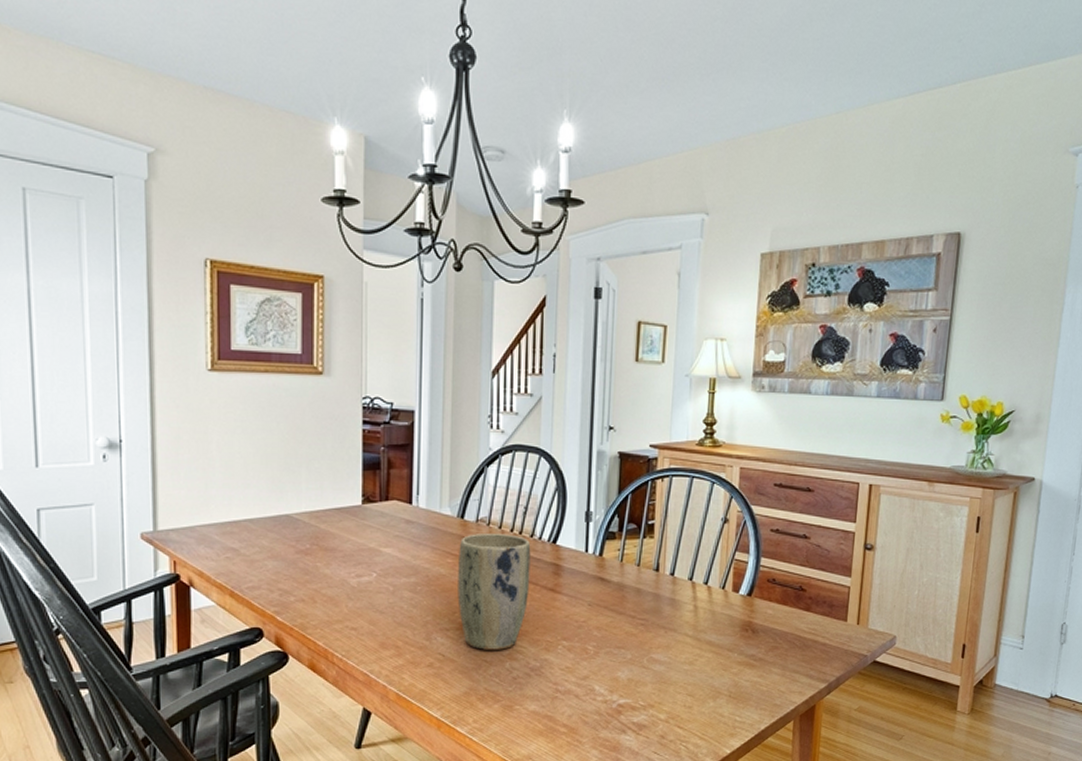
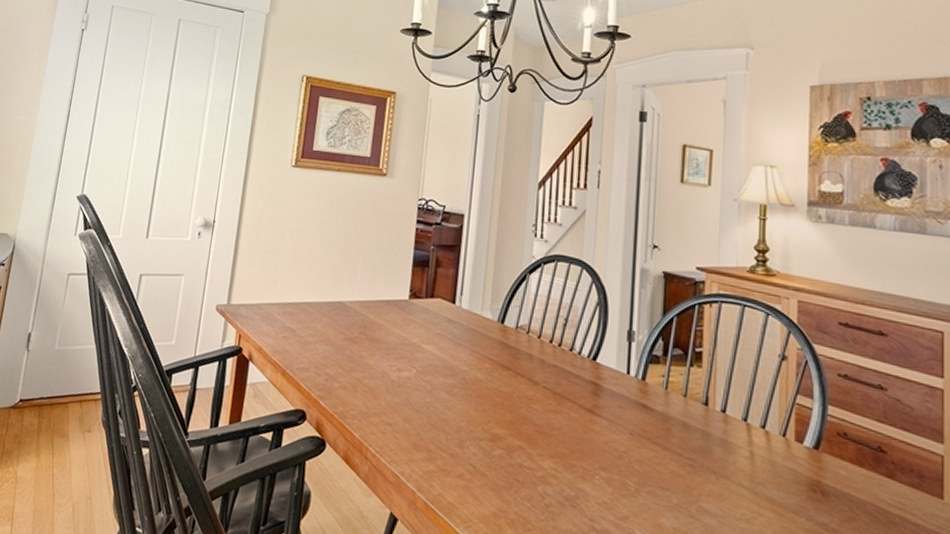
plant pot: present [457,534,531,650] -> none [492,340,570,471]

